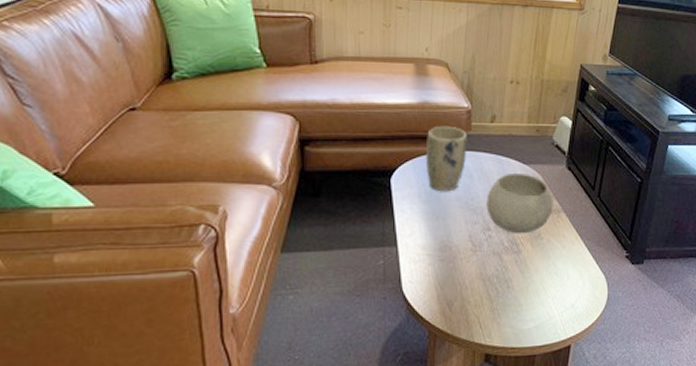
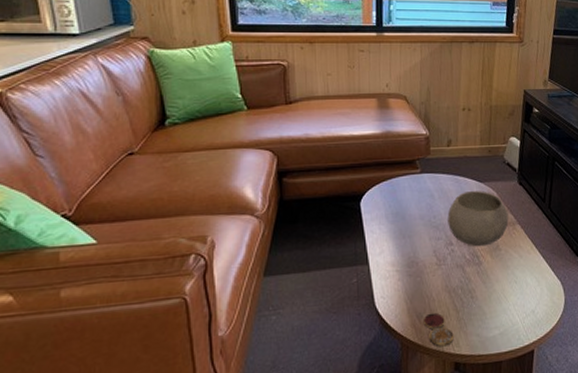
plant pot: present [425,125,468,192] -> none [390,151,428,212]
coaster: none [455,301,486,337] -> present [424,312,454,347]

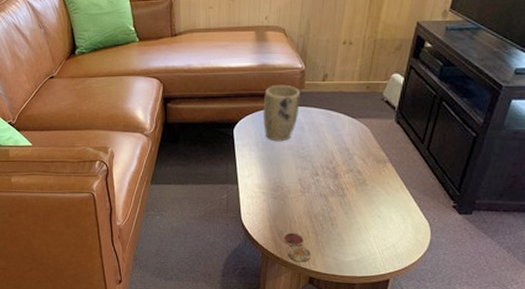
plant pot: none [390,151,428,212] -> present [262,84,301,142]
bowl: present [447,191,509,247] -> none [315,127,380,180]

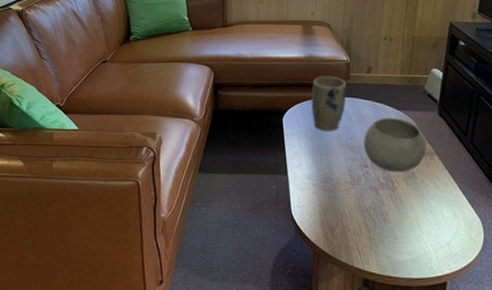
coaster: present [284,232,311,262] -> none [336,228,364,262]
bowl: none [315,127,380,180] -> present [364,118,426,173]

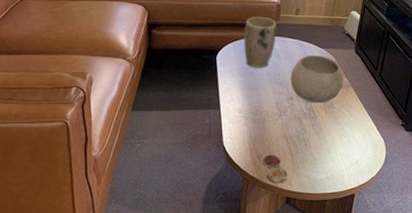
coaster: none [336,228,364,262] -> present [263,155,288,183]

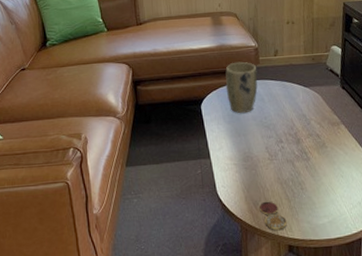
bowl: present [290,55,344,103] -> none [277,94,333,145]

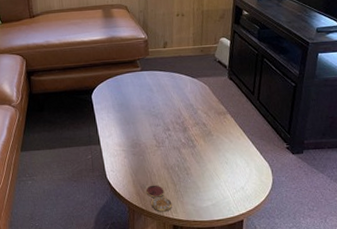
plant pot: present [225,61,258,114] -> none [115,53,147,103]

